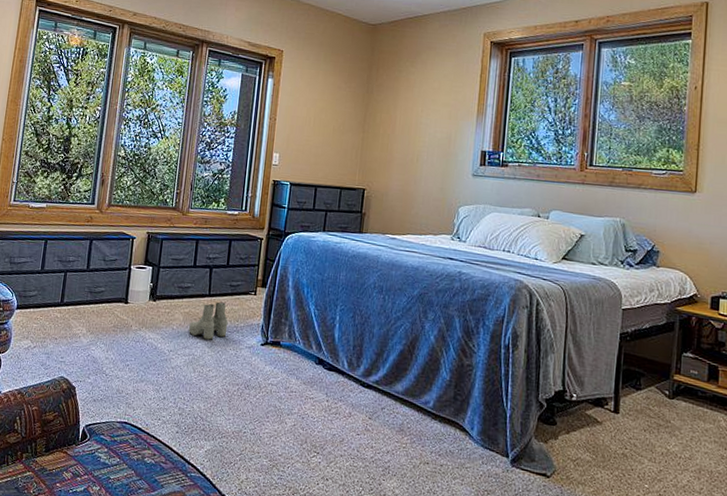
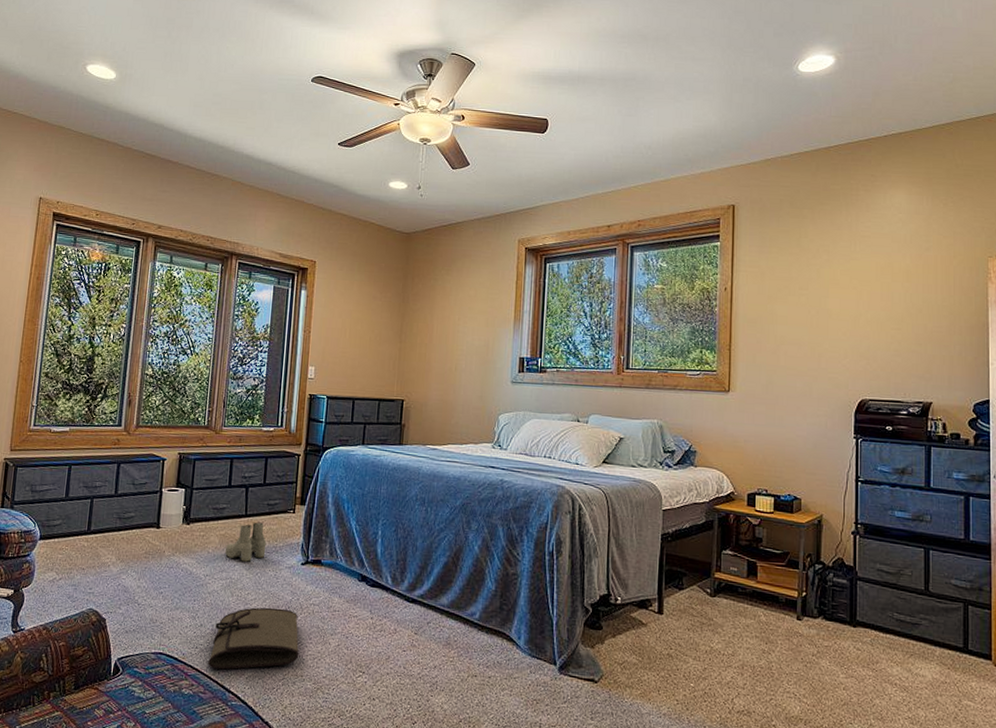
tool roll: none [169,384,257,443] -> present [208,607,299,670]

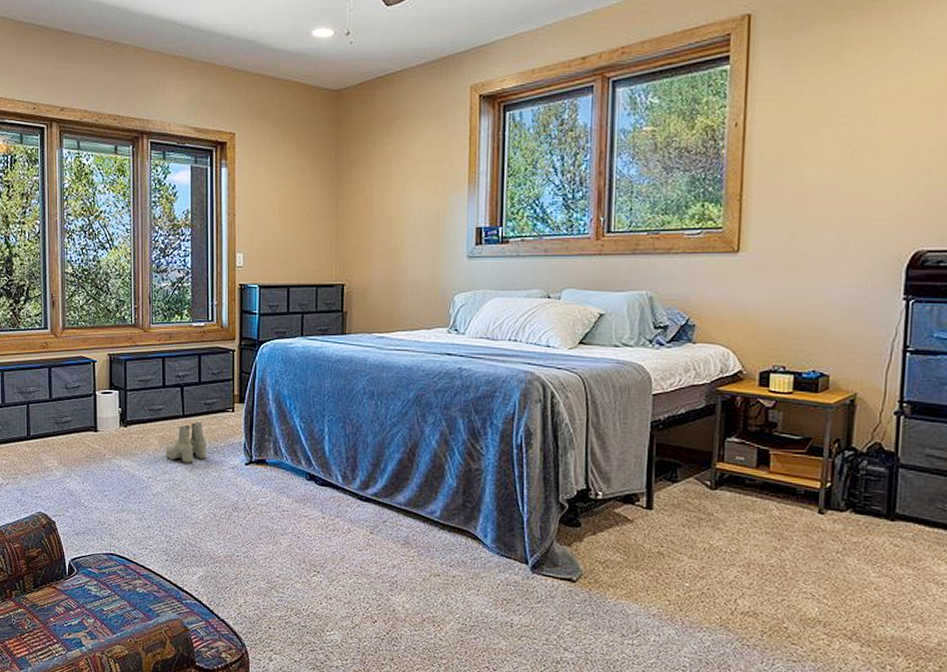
tool roll: present [208,607,299,670] -> none [159,508,250,570]

